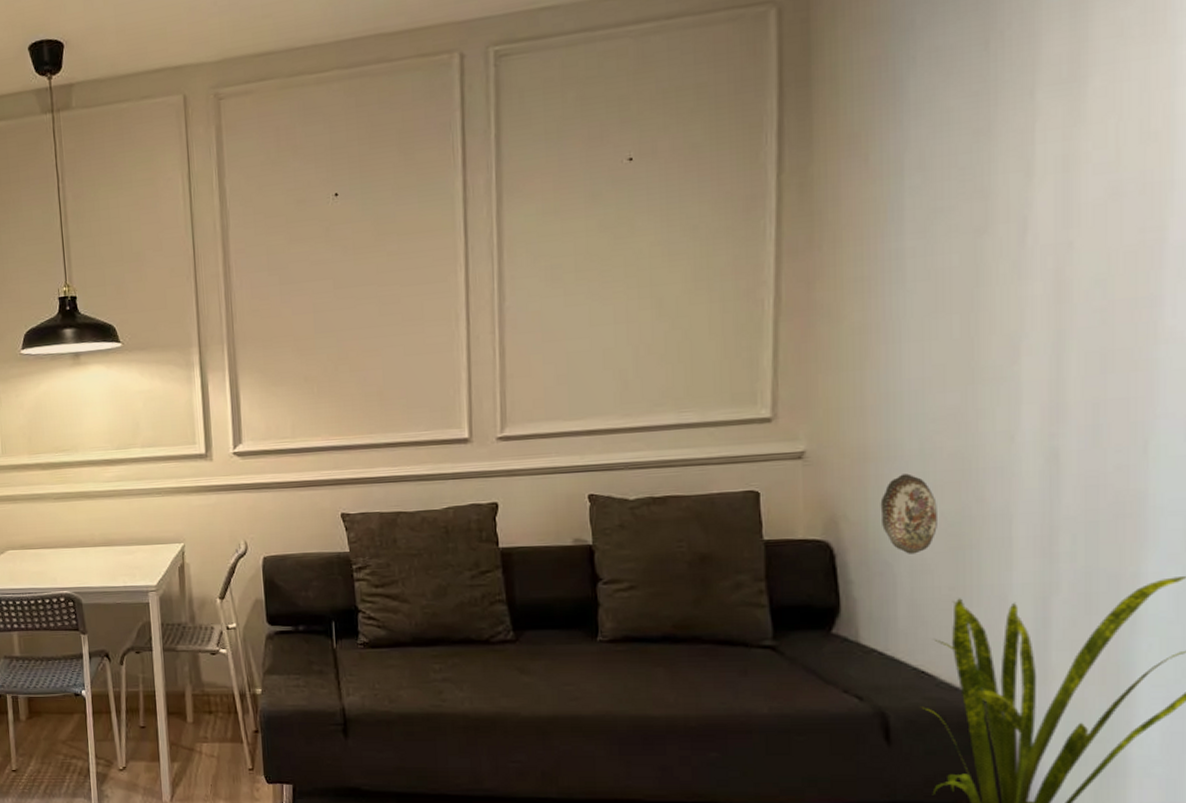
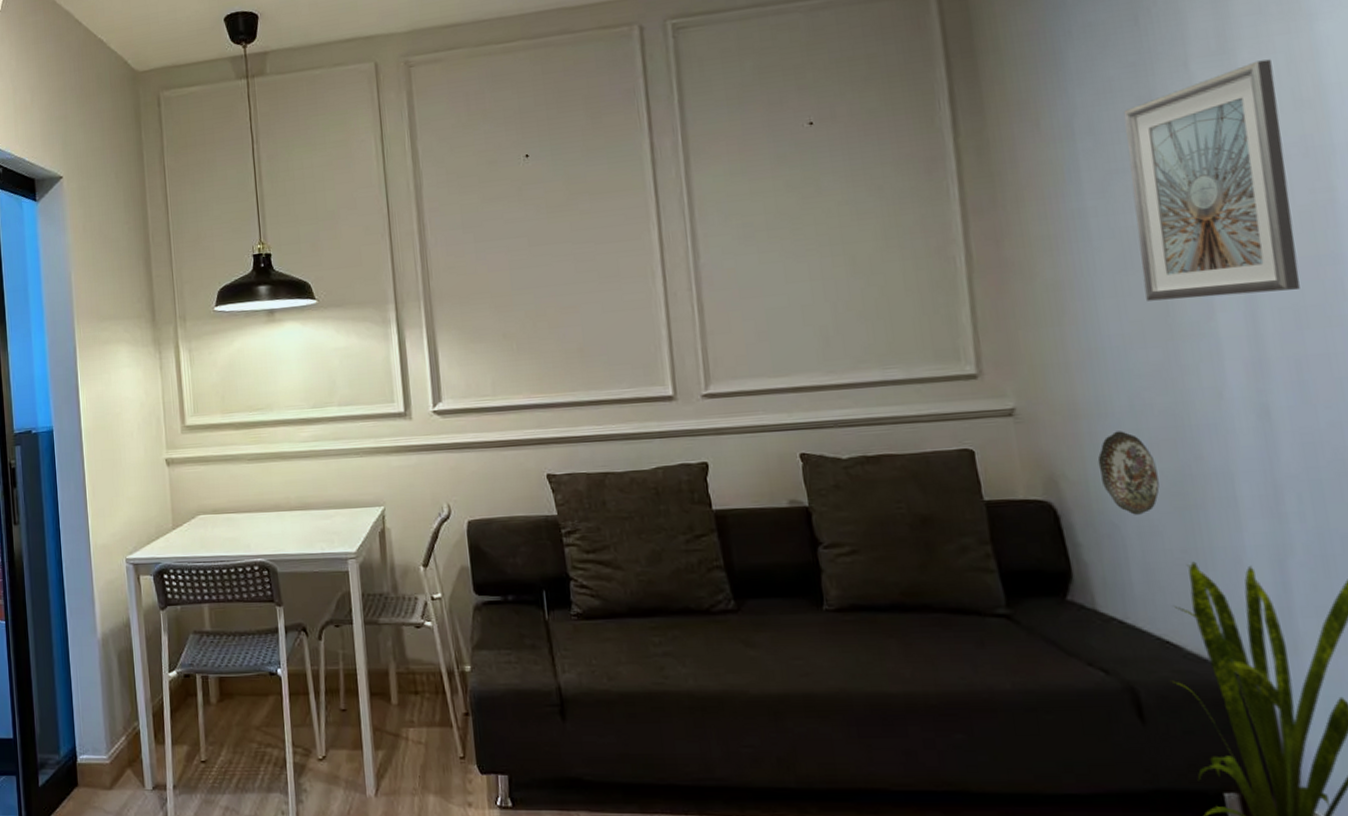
picture frame: none [952,87,1123,345] -> present [1123,59,1300,301]

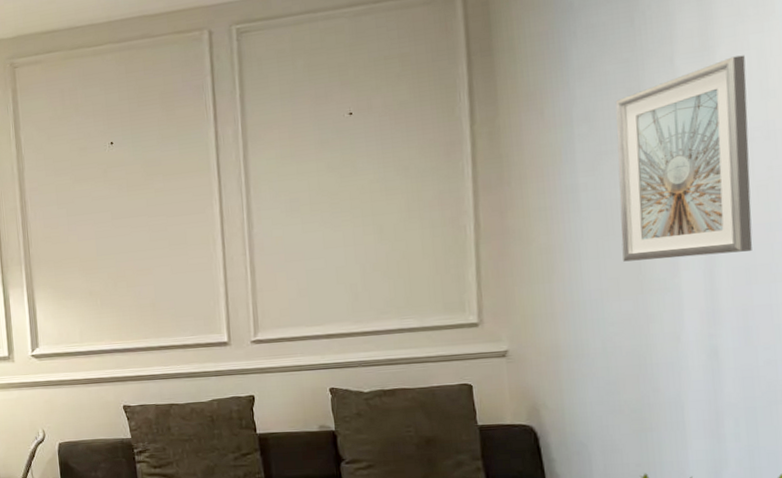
decorative plate: present [1097,431,1160,515] -> none [573,368,622,436]

